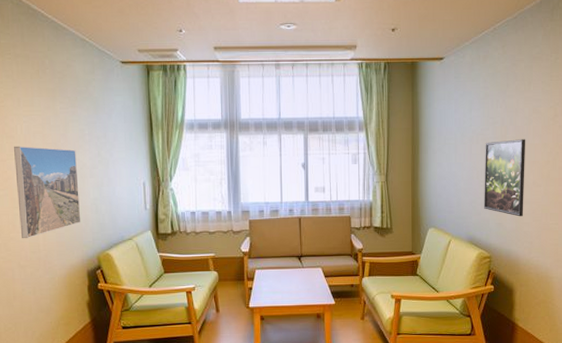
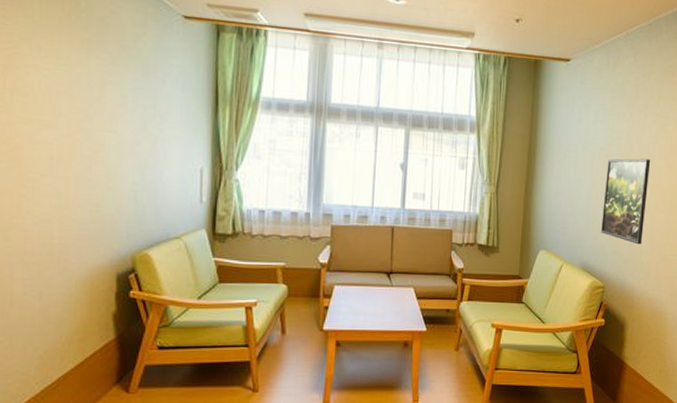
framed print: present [14,146,81,239] -> none [26,106,114,228]

